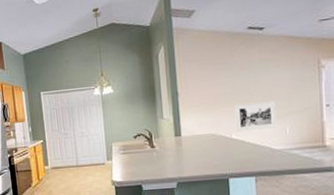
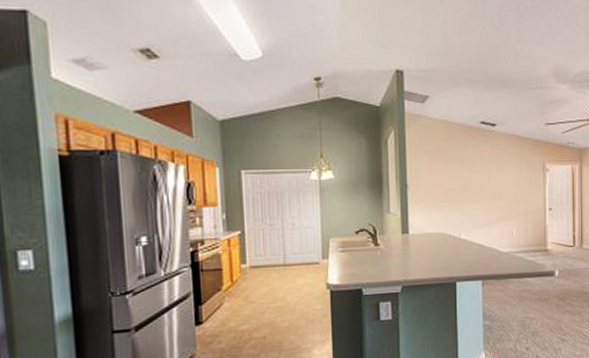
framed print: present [234,100,276,132] -> none [464,201,503,232]

